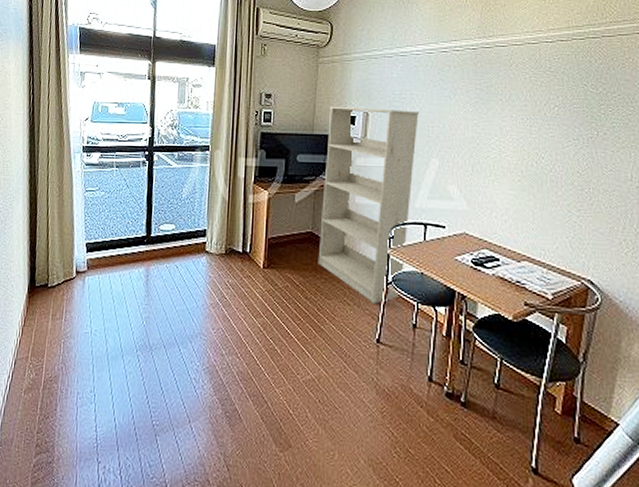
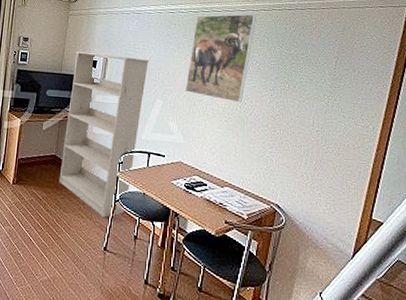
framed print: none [465,47,553,158] -> present [185,14,257,103]

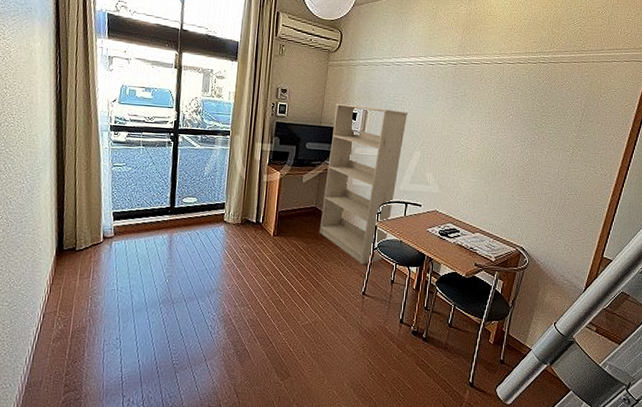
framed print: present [185,14,257,103] -> none [442,66,513,154]

